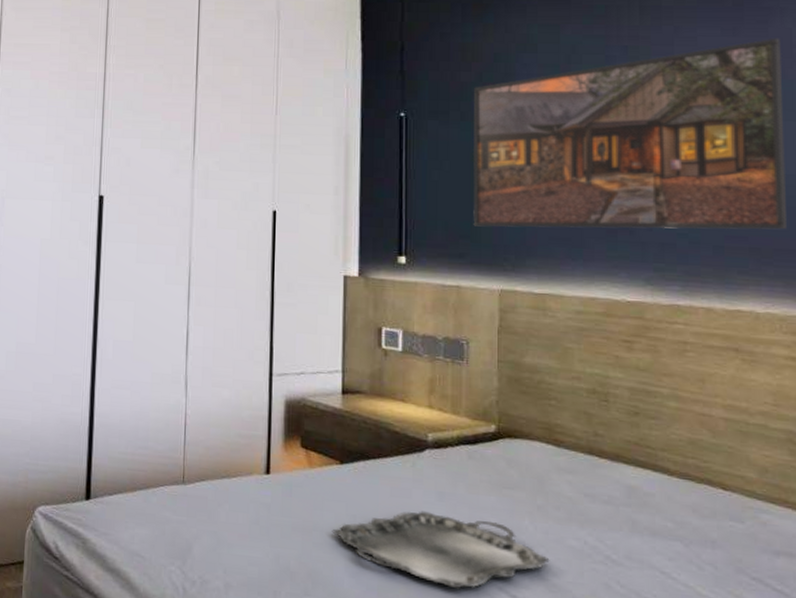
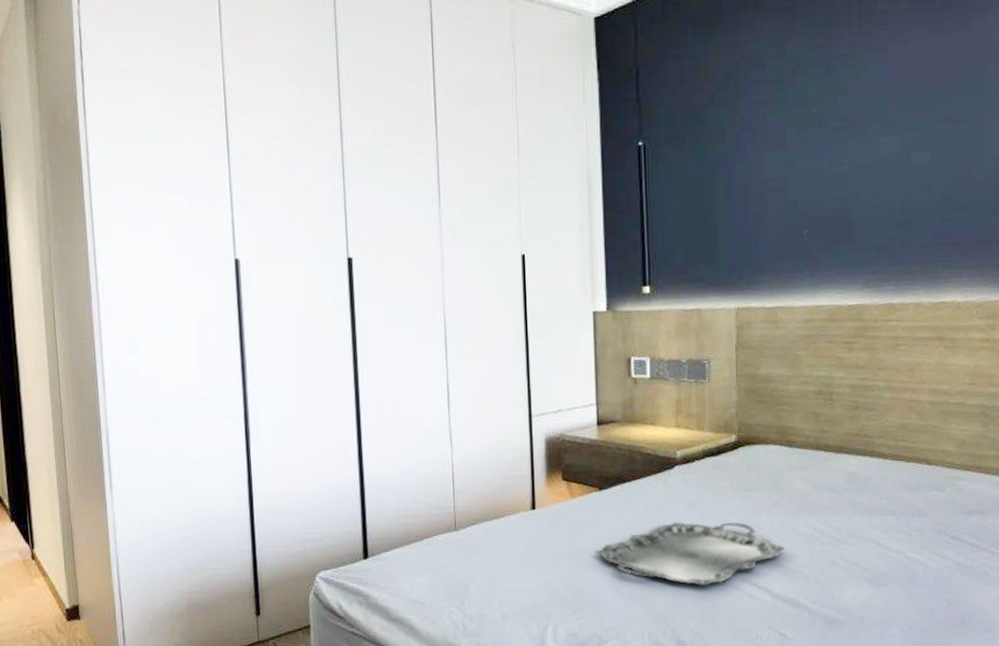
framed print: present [472,38,787,230] -> none [706,35,985,249]

